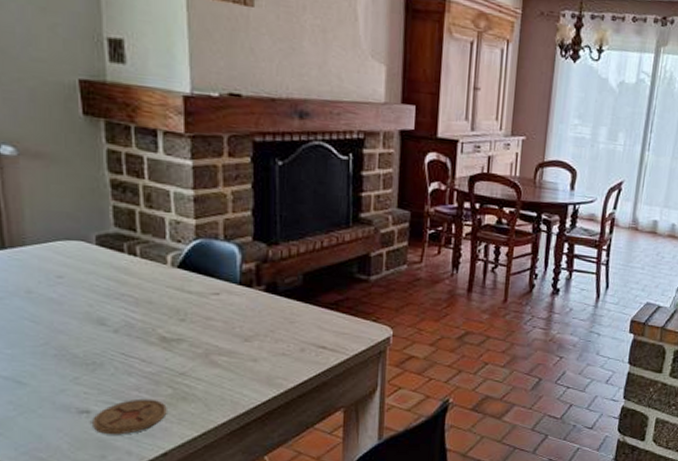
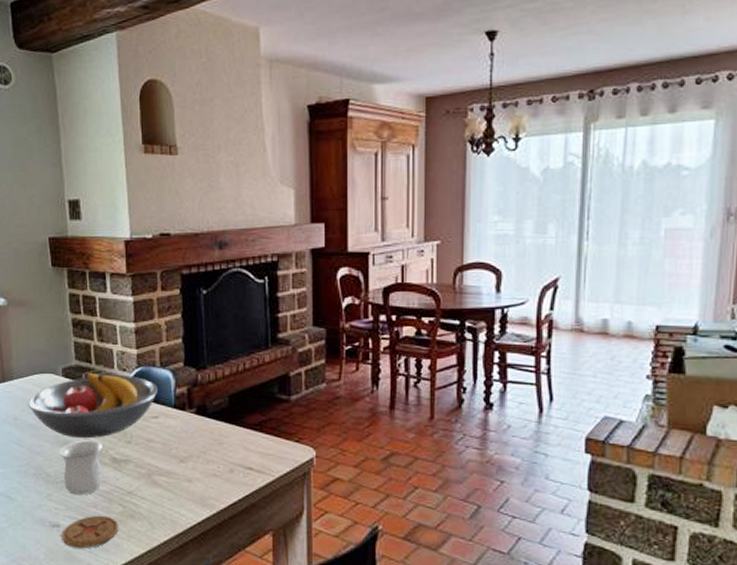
fruit bowl: none [47,241,220,316] -> present [28,372,158,439]
mug: none [90,317,149,378] -> present [59,440,103,495]

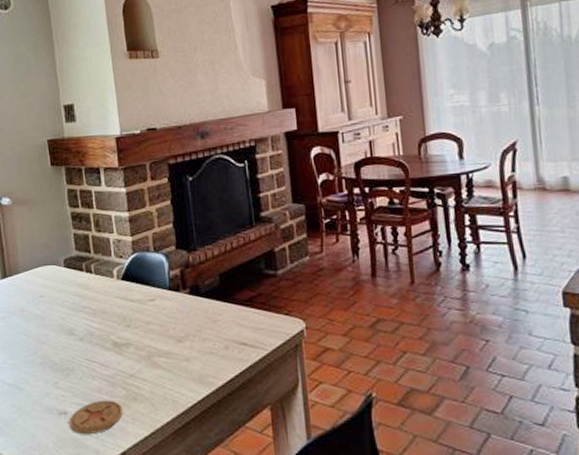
fruit bowl: present [28,372,158,439] -> none [33,261,153,326]
mug: present [59,440,103,495] -> none [63,326,106,381]

